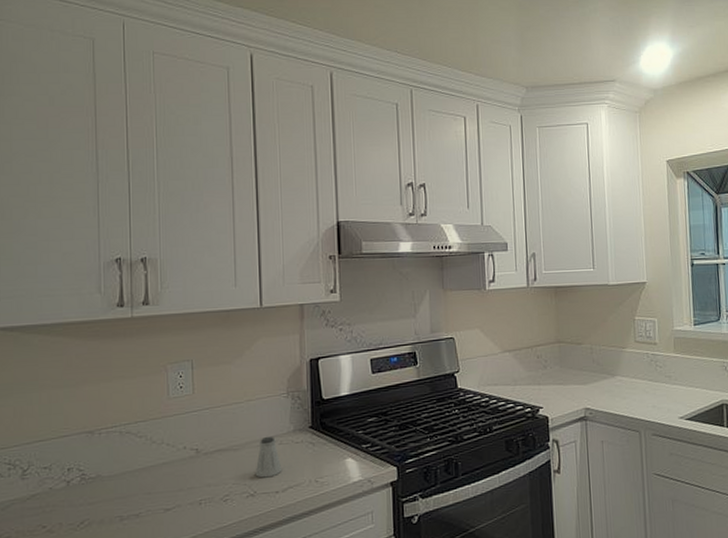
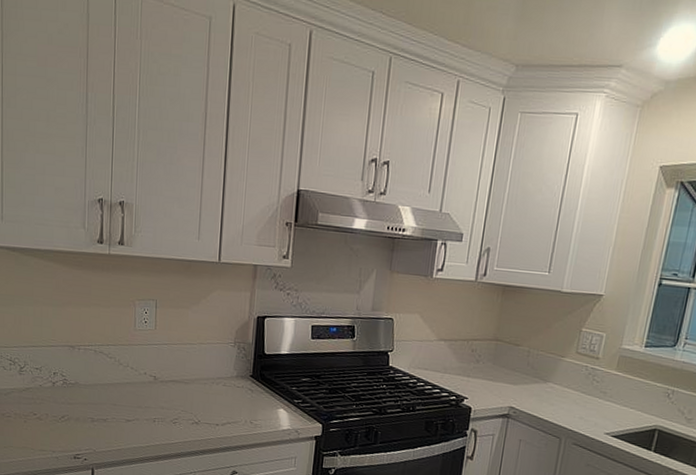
saltshaker: present [255,437,282,478] -> none [200,377,224,412]

